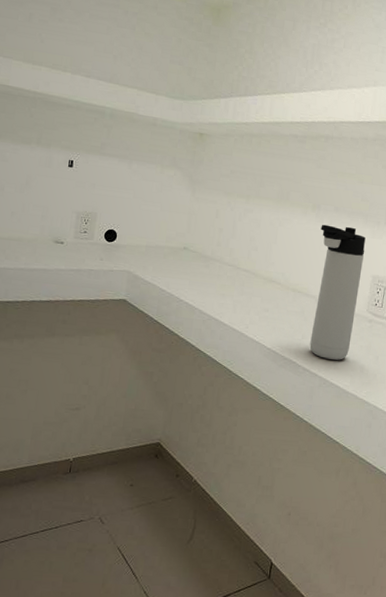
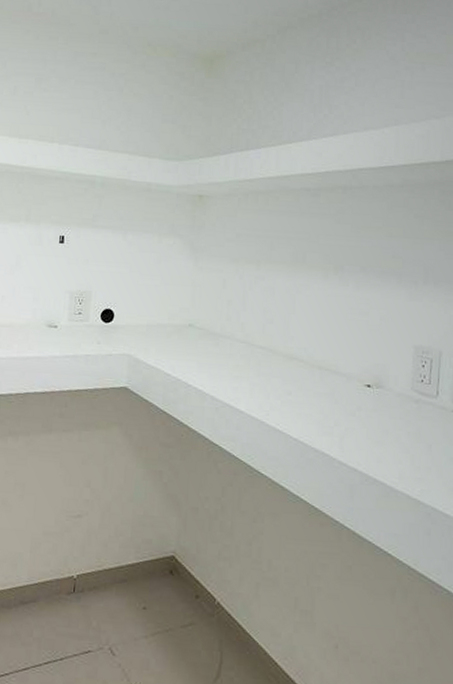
thermos bottle: present [309,224,366,360] -> none [344,288,402,451]

